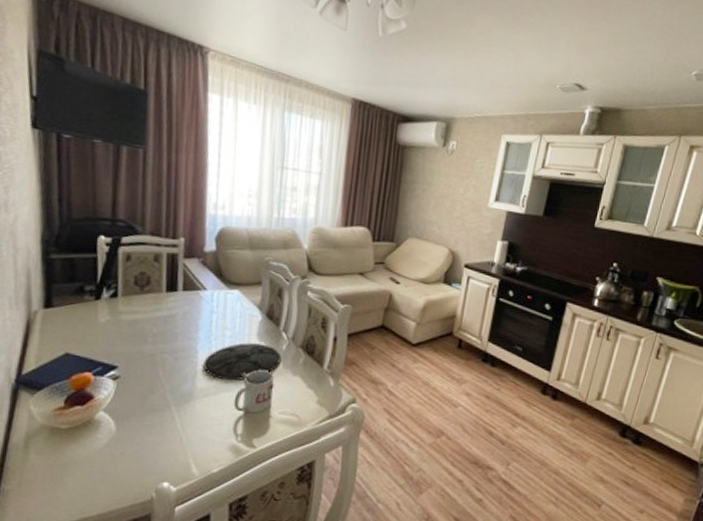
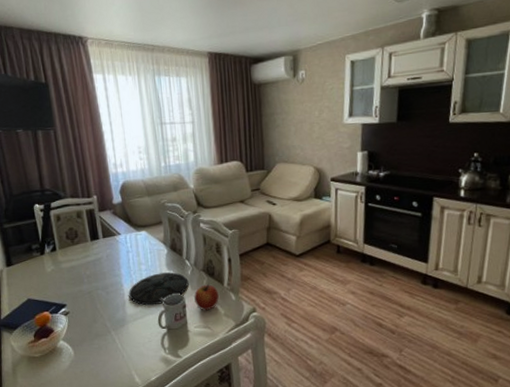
apple: none [284,364,316,395] -> present [194,284,220,311]

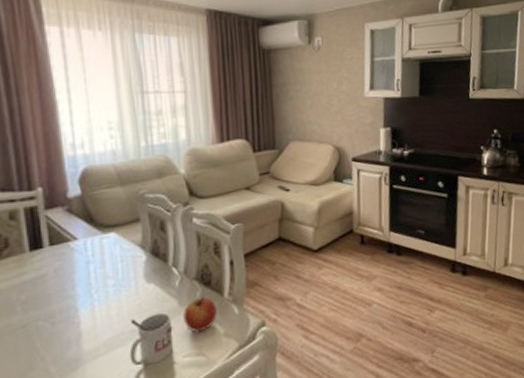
plate: present [129,272,189,306] -> none [87,285,176,335]

